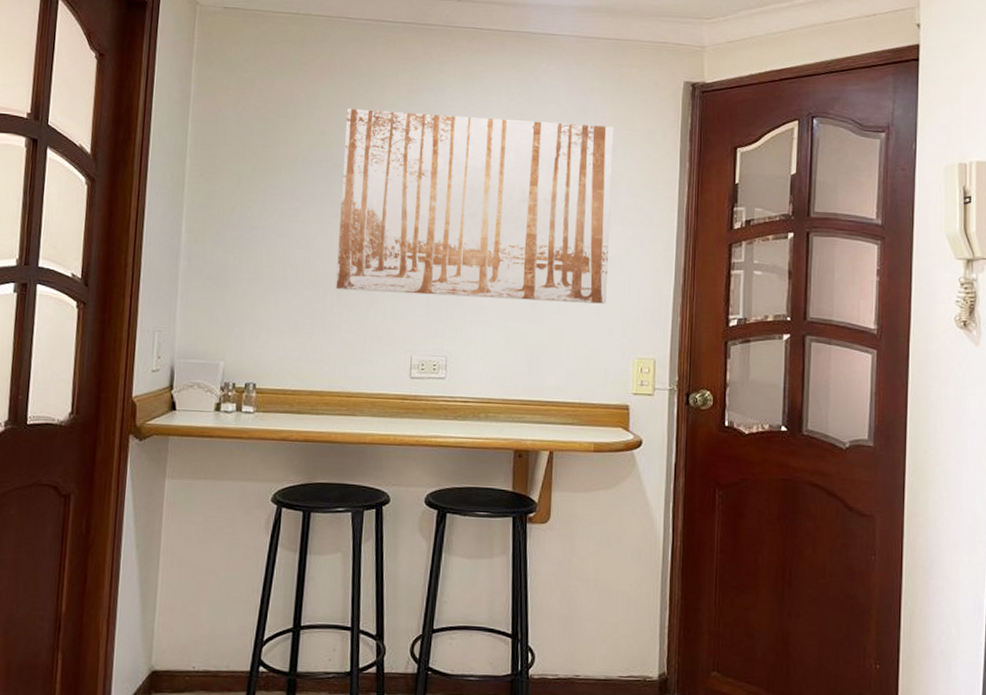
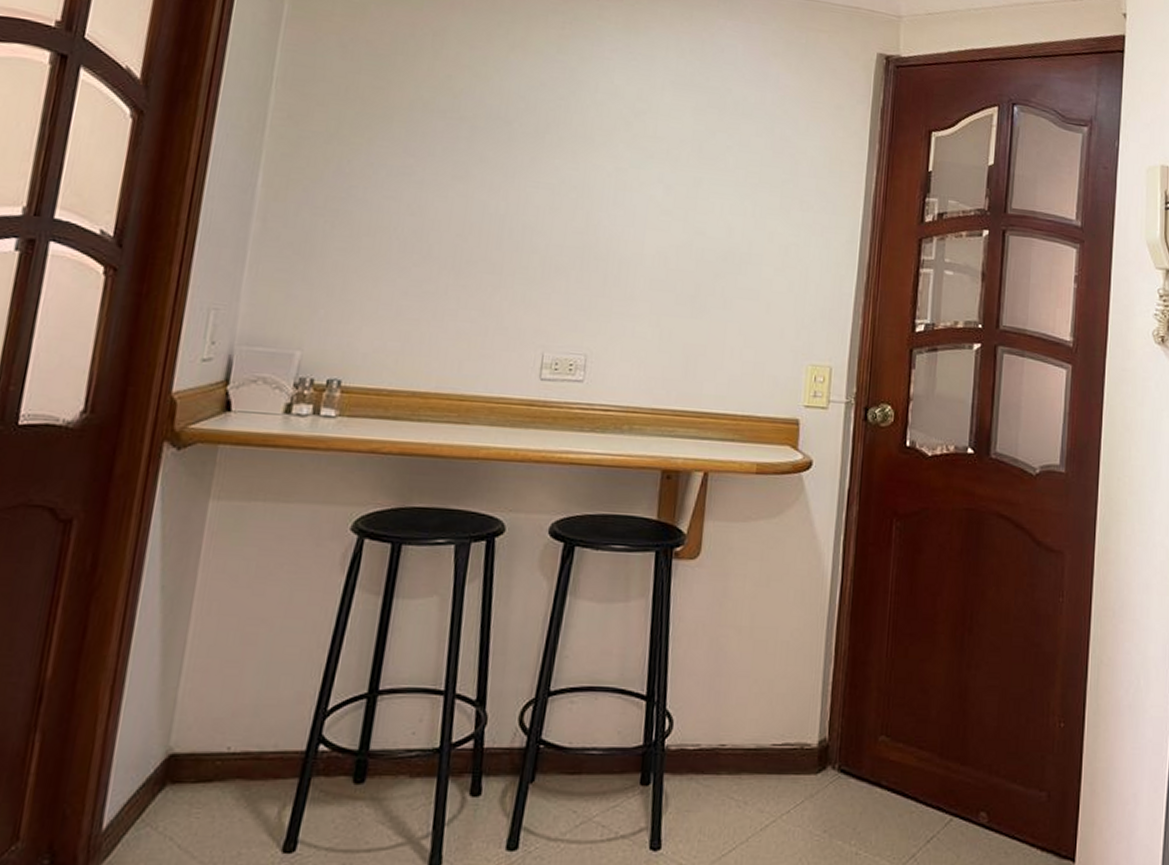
wall art: present [336,108,614,304] -> none [453,50,798,300]

